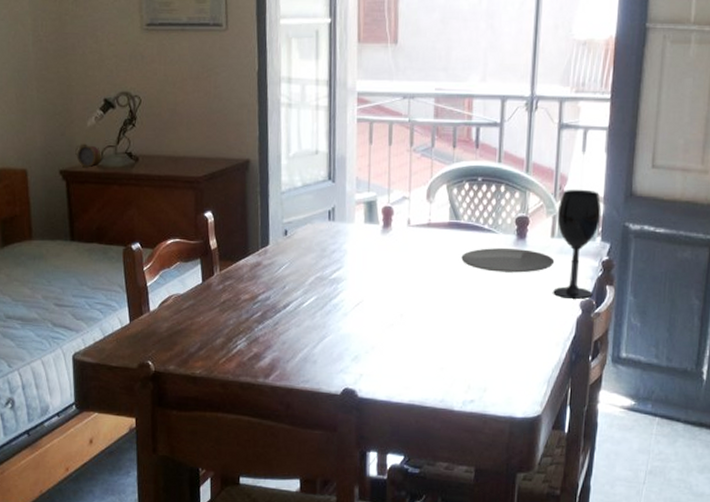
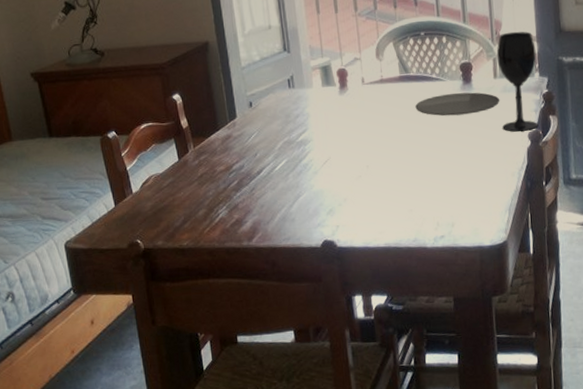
alarm clock: present [75,143,103,168] -> none [43,45,70,68]

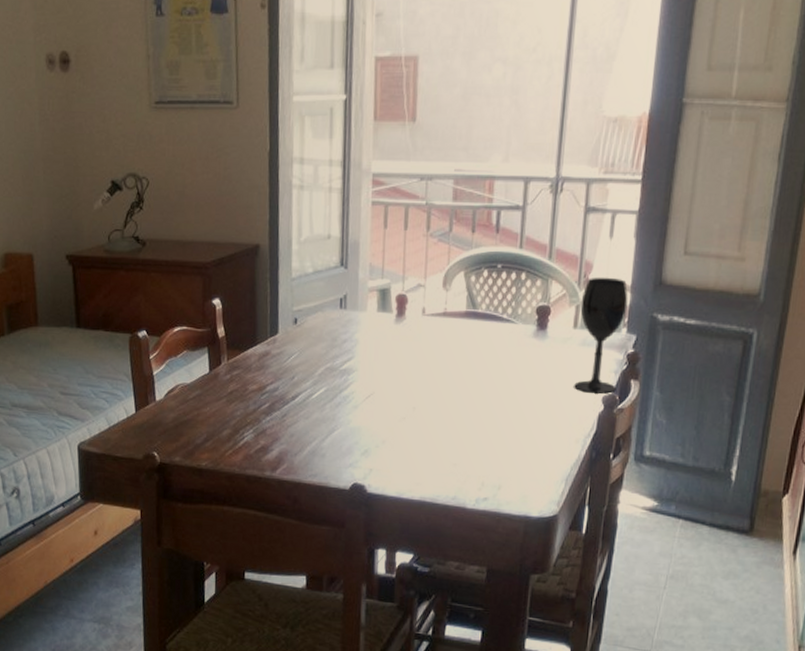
plate: present [415,92,500,116] -> none [478,339,577,366]

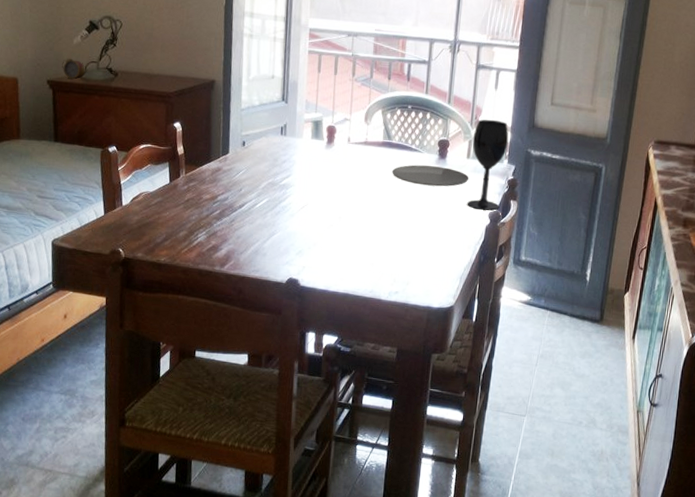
alarm clock: none [82,227,109,253] -> present [62,58,86,80]
plate: none [478,339,577,366] -> present [392,164,469,187]

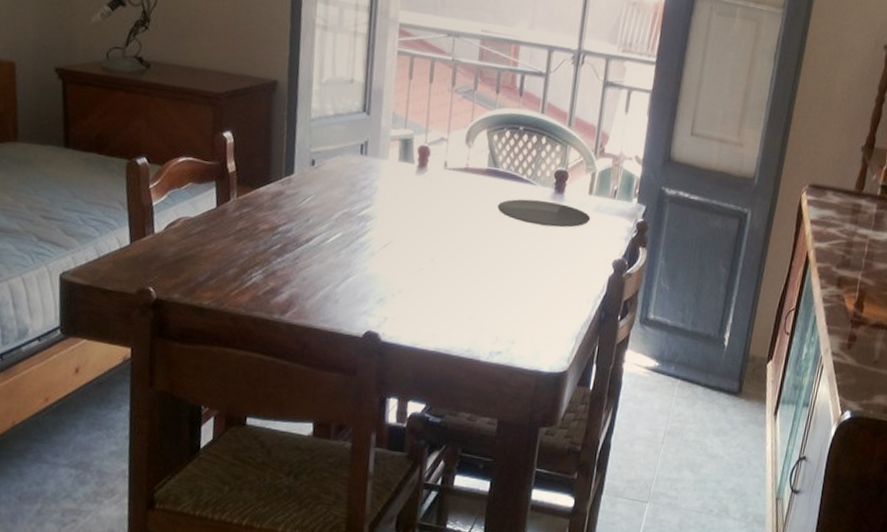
alarm clock: present [62,58,86,80] -> none [75,40,108,69]
wine glass: present [467,119,509,211] -> none [587,148,640,259]

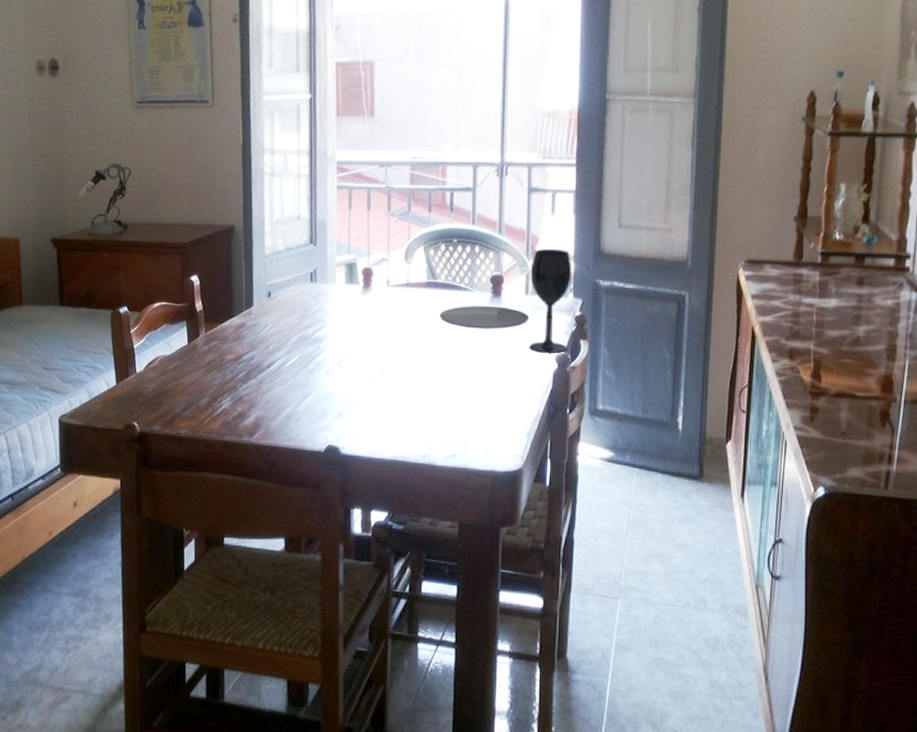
wine glass: none [587,148,640,259] -> present [529,248,572,353]

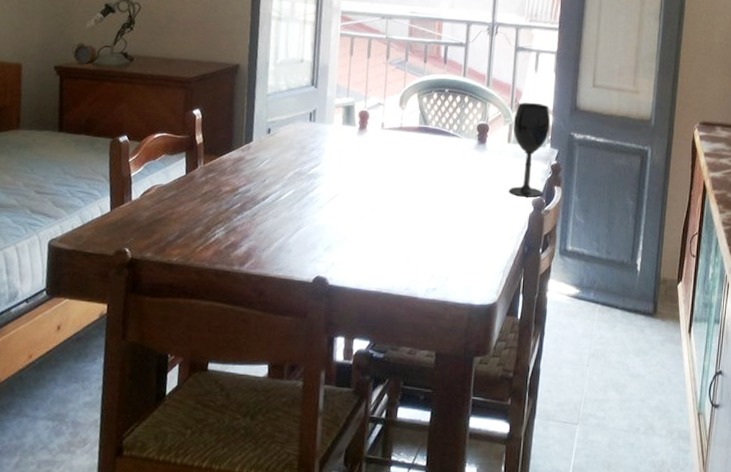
alarm clock: none [66,213,93,236] -> present [72,42,99,65]
plate: present [440,306,530,329] -> none [429,150,511,173]

